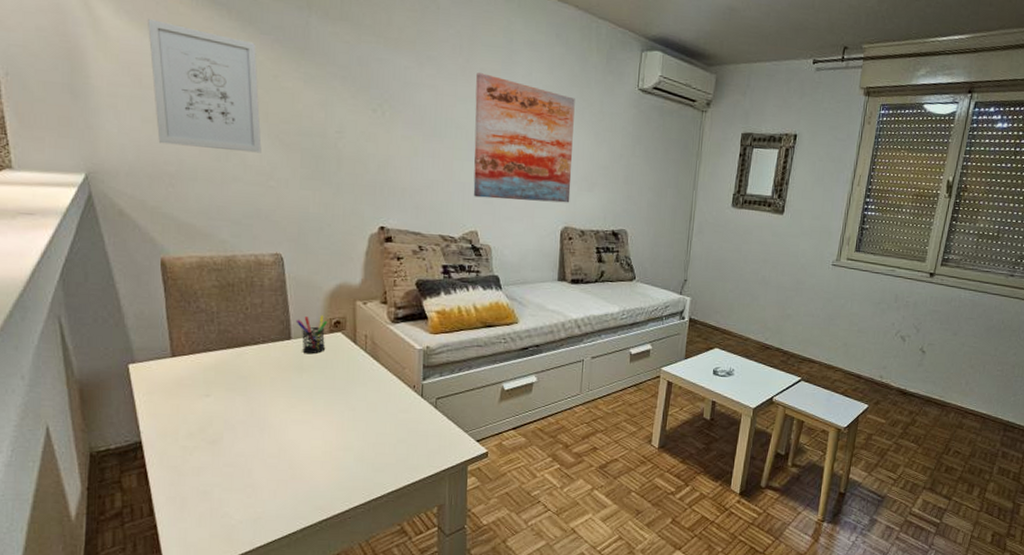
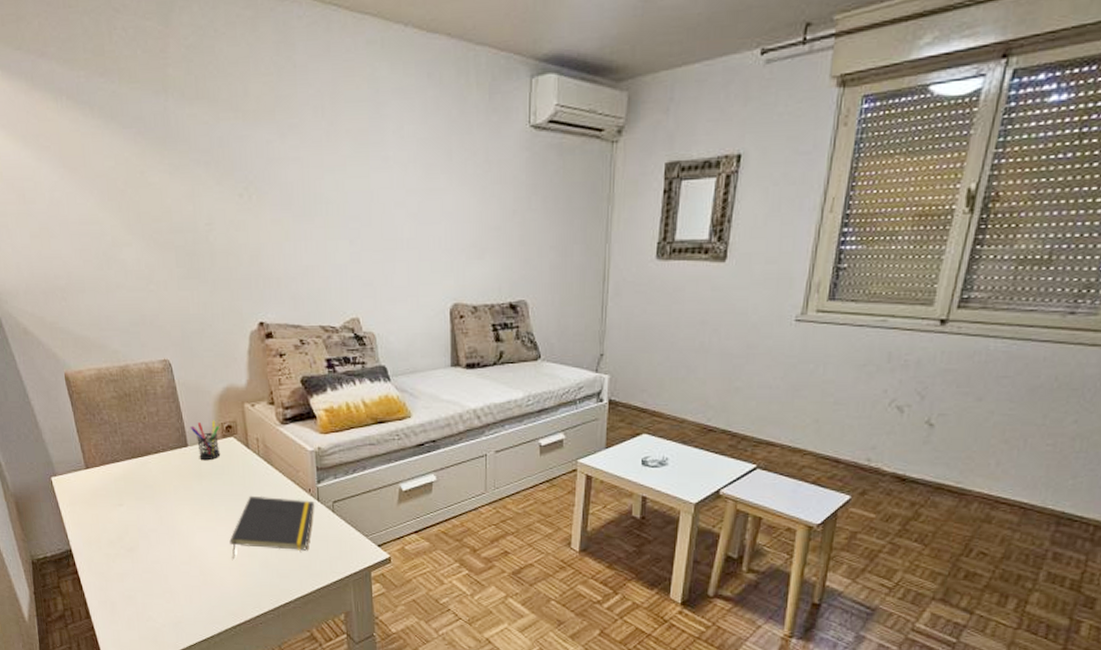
wall art: present [148,19,262,153] -> none [22,130,139,258]
notepad: none [325,390,419,453] -> present [229,495,315,560]
wall art: present [473,73,575,203] -> none [341,135,458,280]

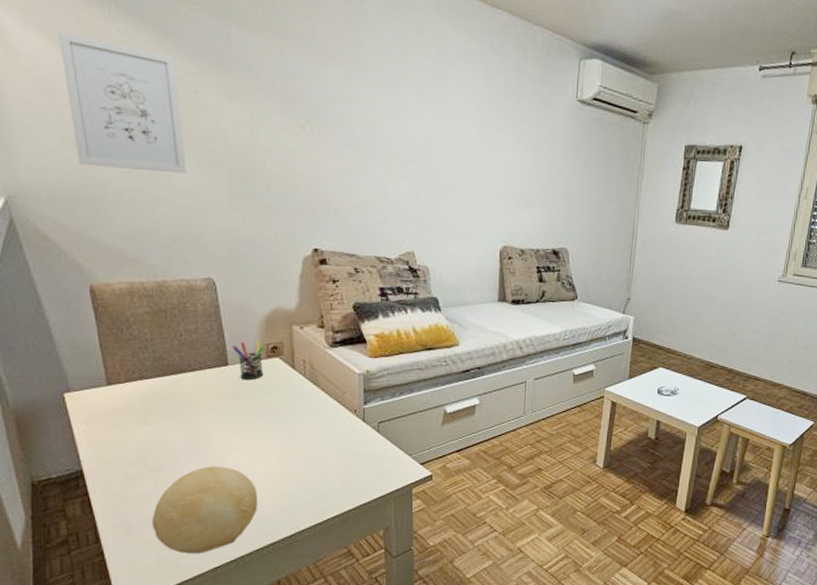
wall art: none [22,130,139,258] -> present [59,32,187,174]
decorative ball: none [131,547,224,632] -> present [151,466,258,554]
notepad: present [229,495,315,560] -> none [267,415,360,479]

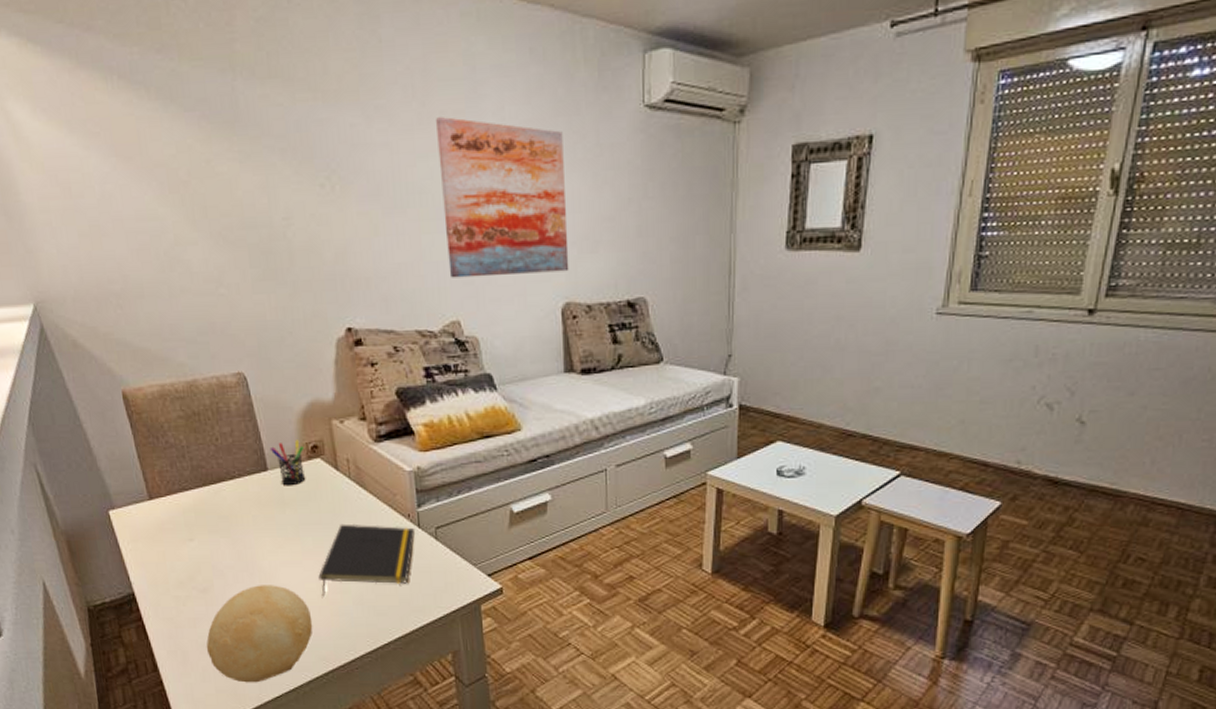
wall art: present [59,32,187,174] -> none [66,114,206,260]
notepad: none [267,415,360,479] -> present [318,523,415,597]
wall art: none [406,85,512,221] -> present [435,117,569,278]

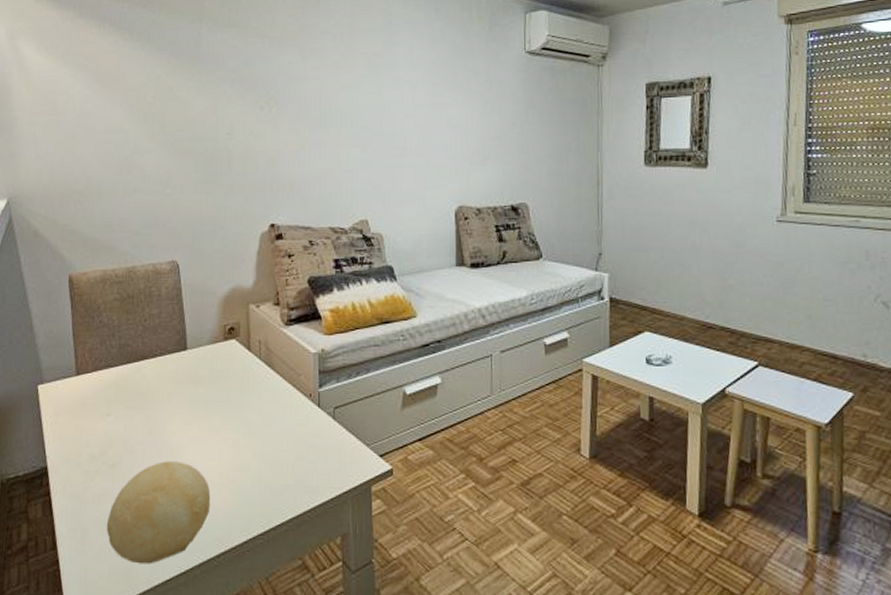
pen holder: present [269,440,306,486] -> none [191,322,221,365]
notepad: present [318,523,415,597] -> none [221,402,315,475]
wall art: present [435,117,569,278] -> none [357,58,463,184]

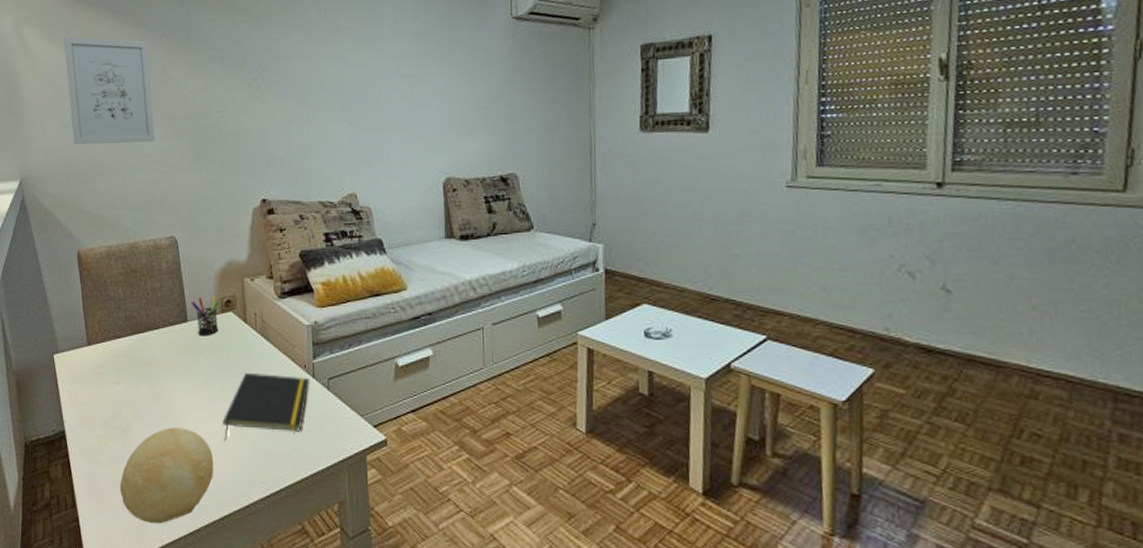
wall art: none [63,51,159,164] -> present [64,37,155,145]
pen holder: none [191,322,221,365] -> present [191,295,219,336]
notepad: none [221,402,315,475] -> present [222,372,310,442]

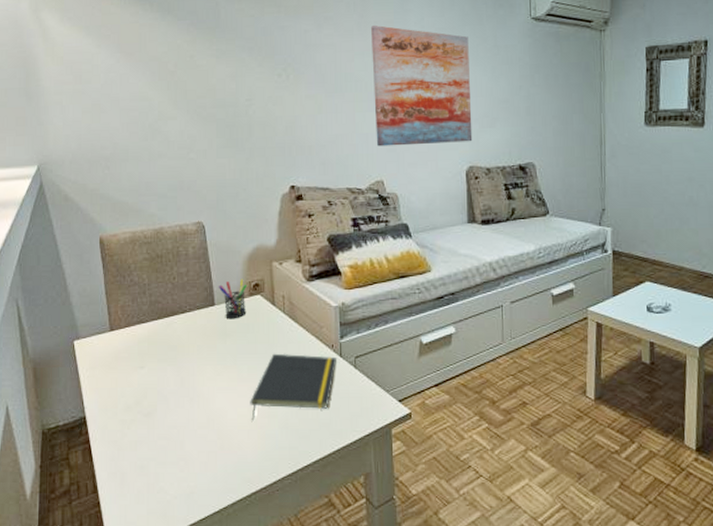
wall art: present [64,37,155,145] -> none [86,22,182,131]
decorative ball: present [119,427,214,524] -> none [143,409,241,505]
wall art: none [342,31,450,158] -> present [370,25,473,147]

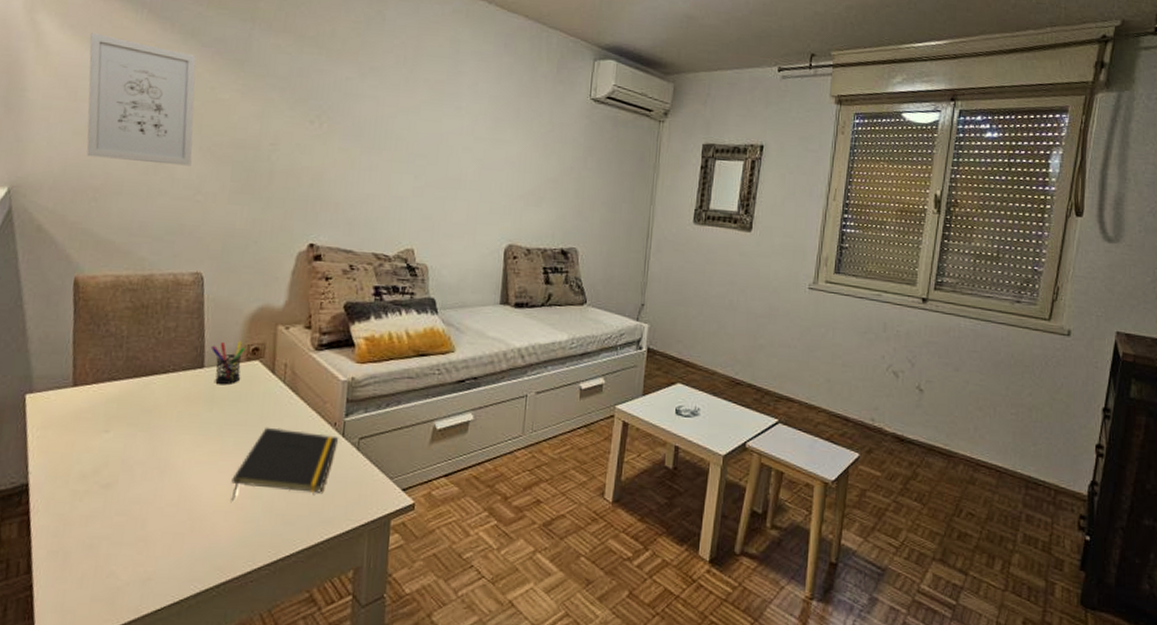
wall art: none [86,22,182,131] -> present [86,33,196,166]
wall art: present [370,25,473,147] -> none [411,83,523,219]

